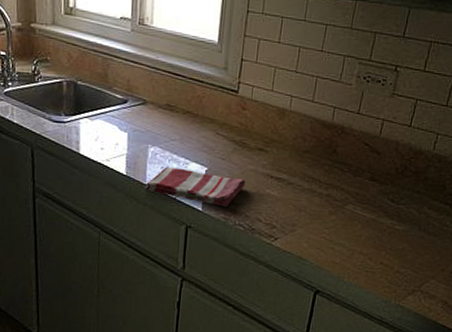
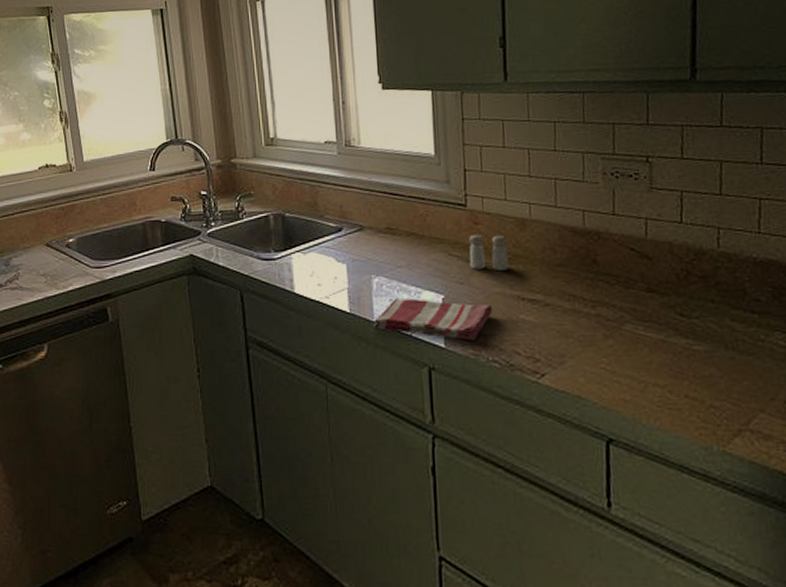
salt and pepper shaker: none [232,118,267,152] -> present [469,234,509,270]

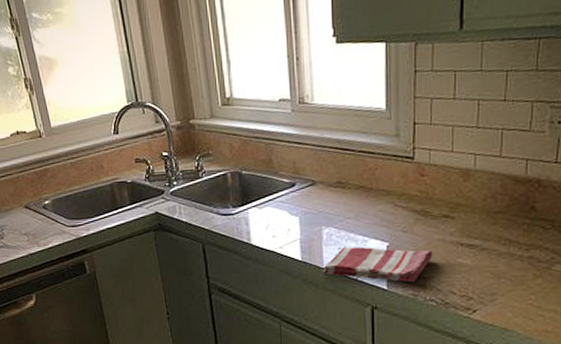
salt and pepper shaker: present [469,234,509,270] -> none [414,185,451,219]

